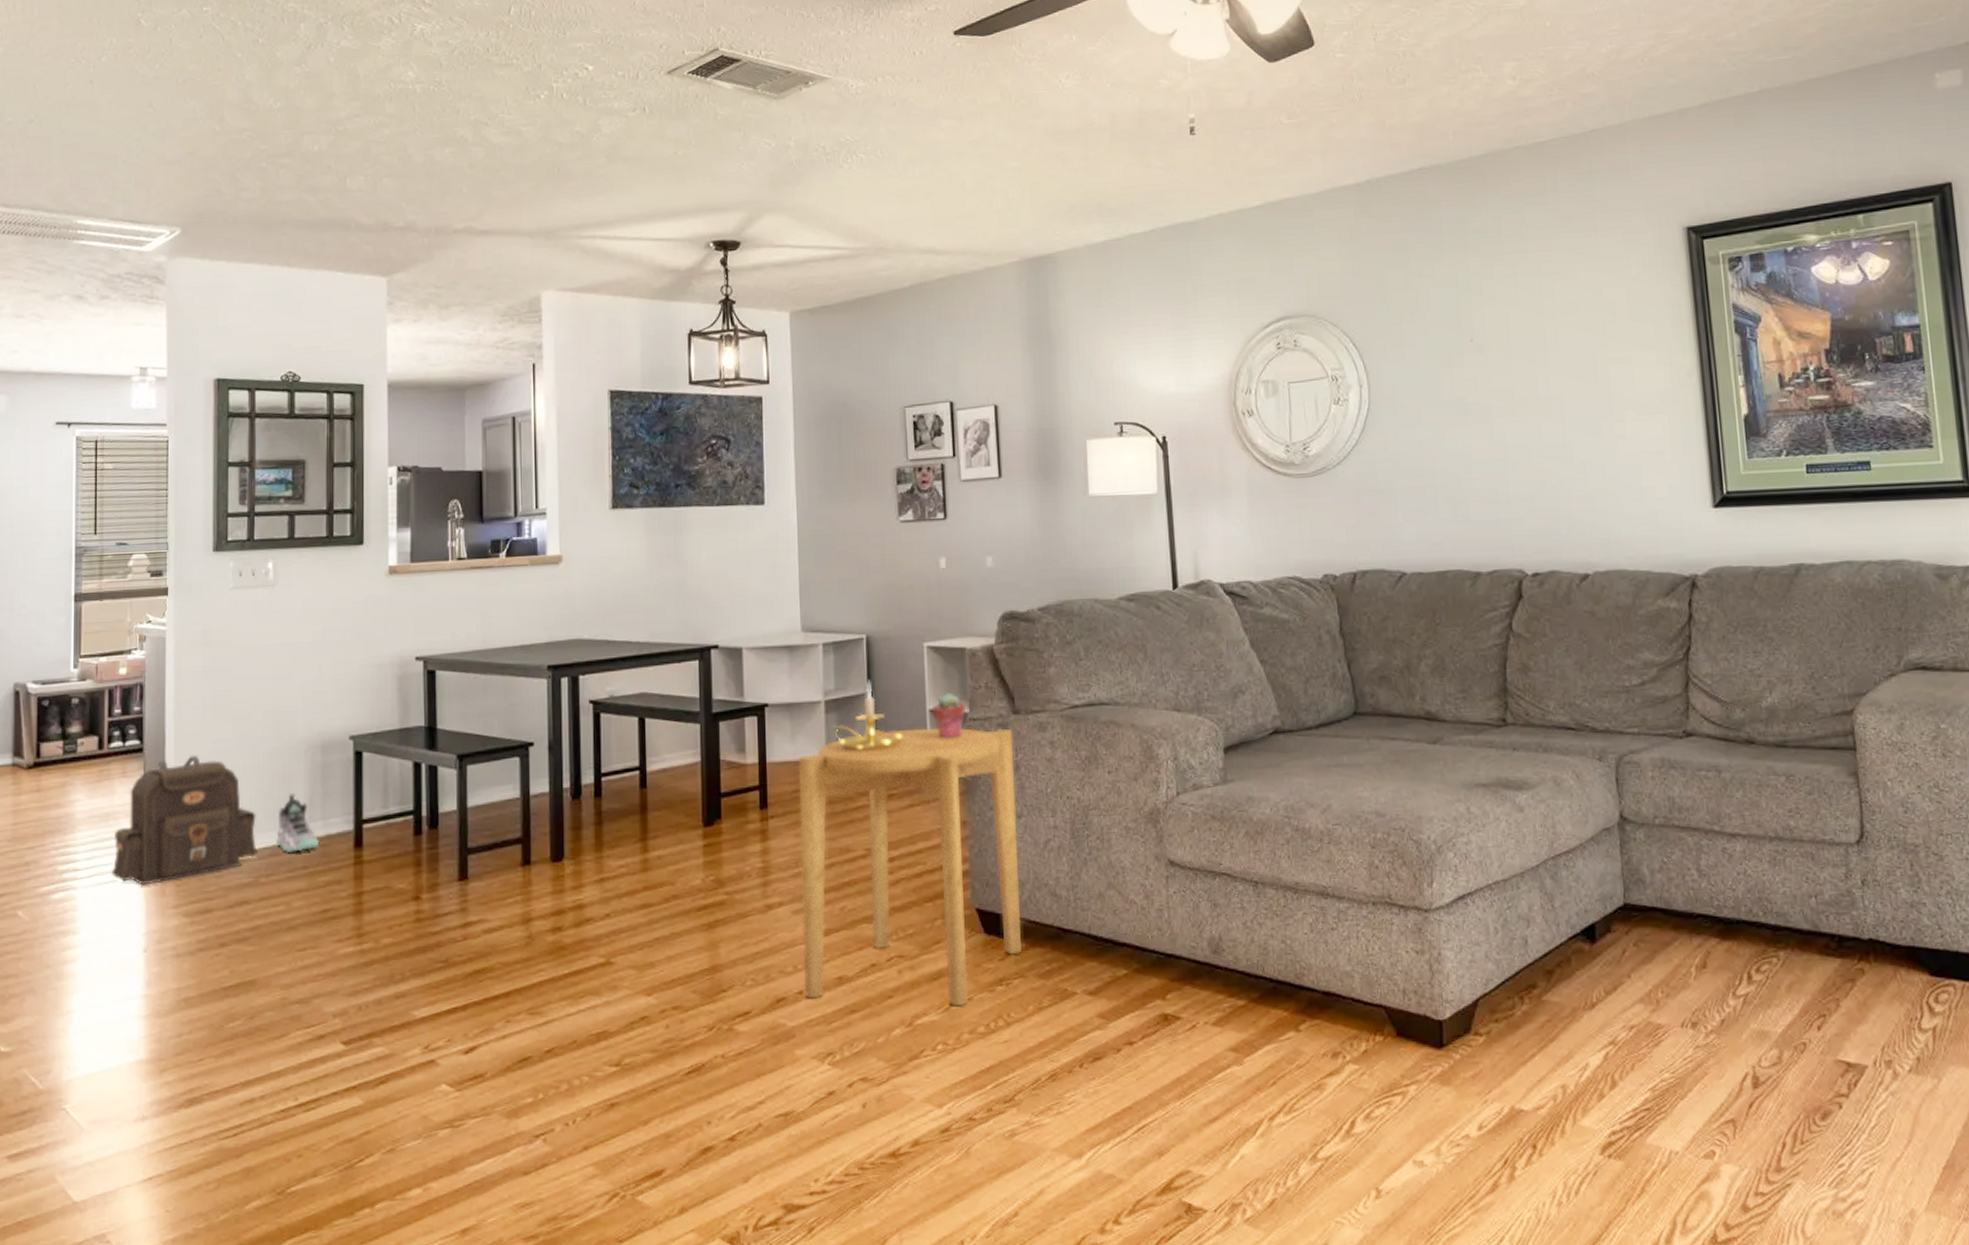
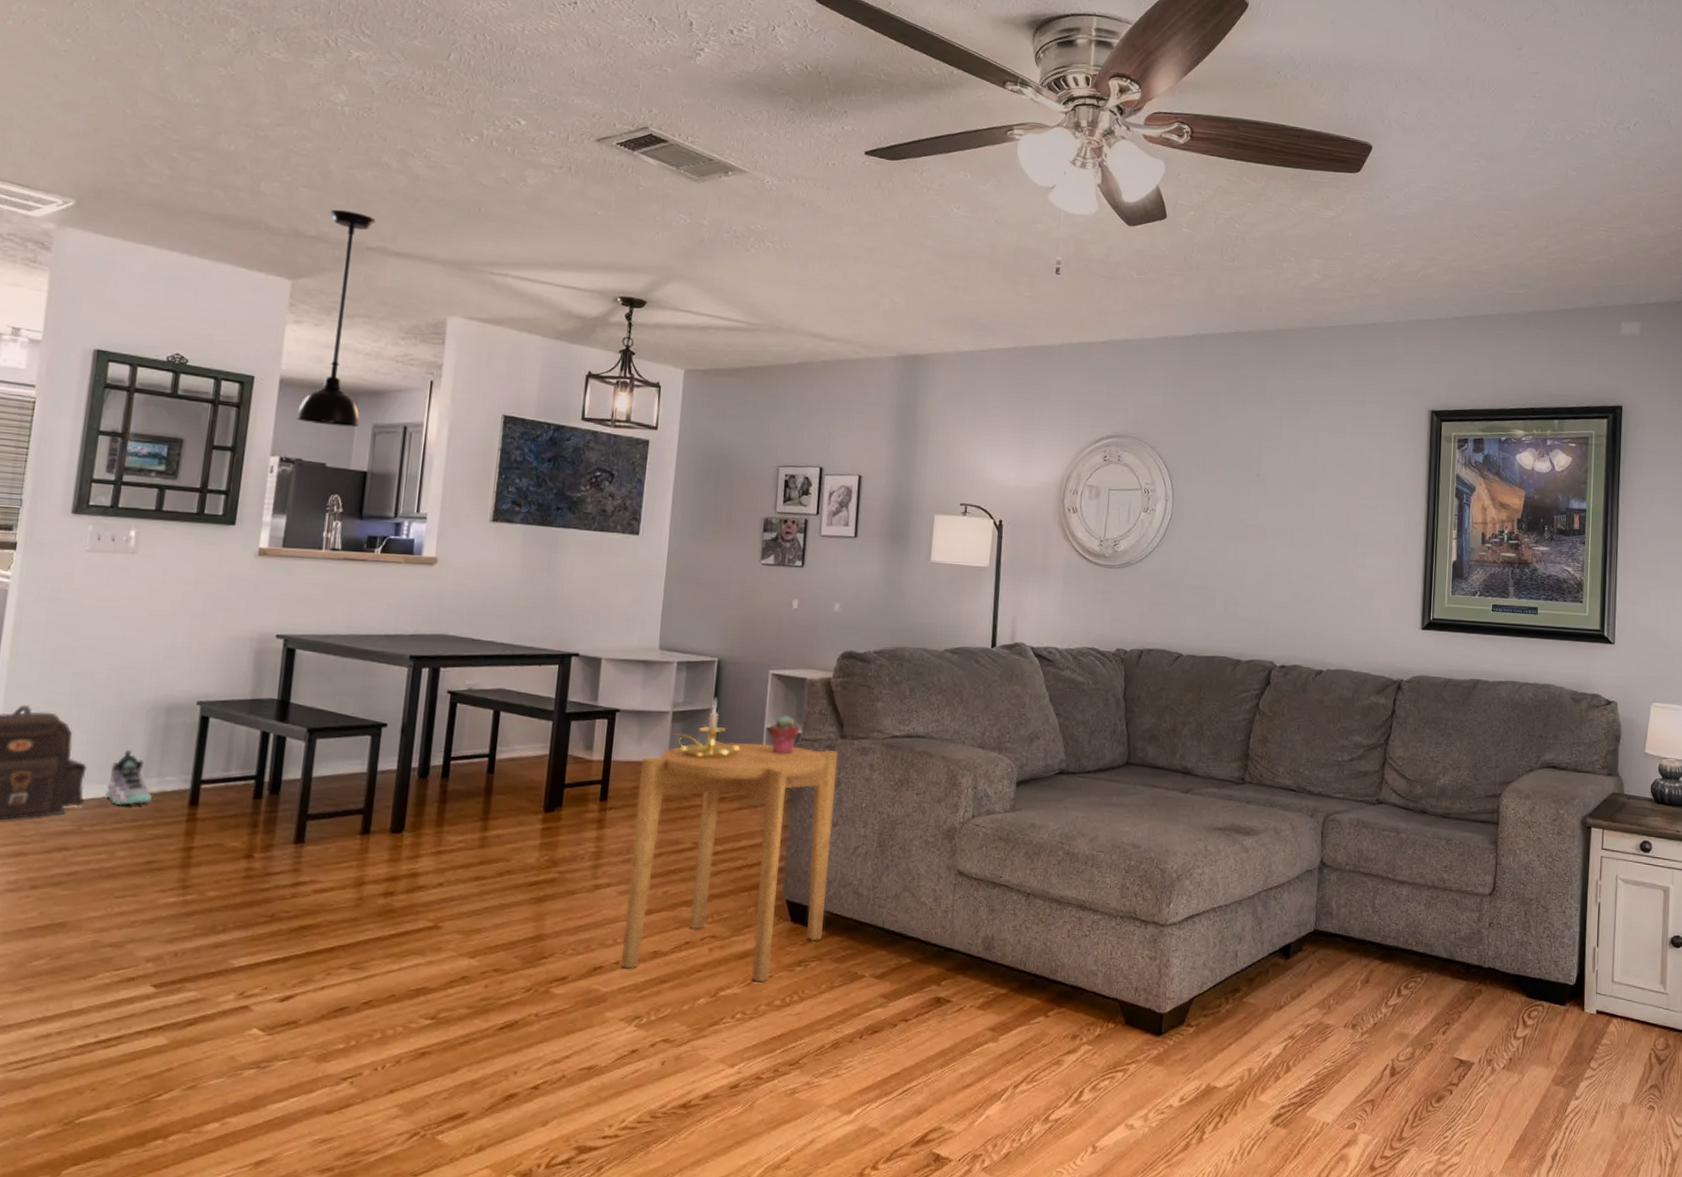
light fixture: none [407,194,468,426] -> present [295,210,376,427]

